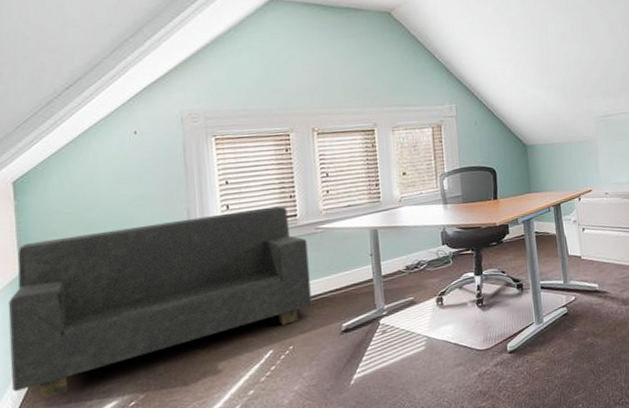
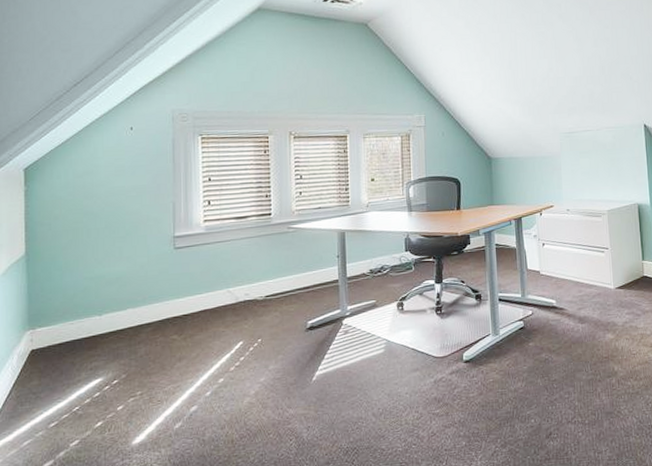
loveseat: present [7,206,312,400] -> none [12,204,281,371]

